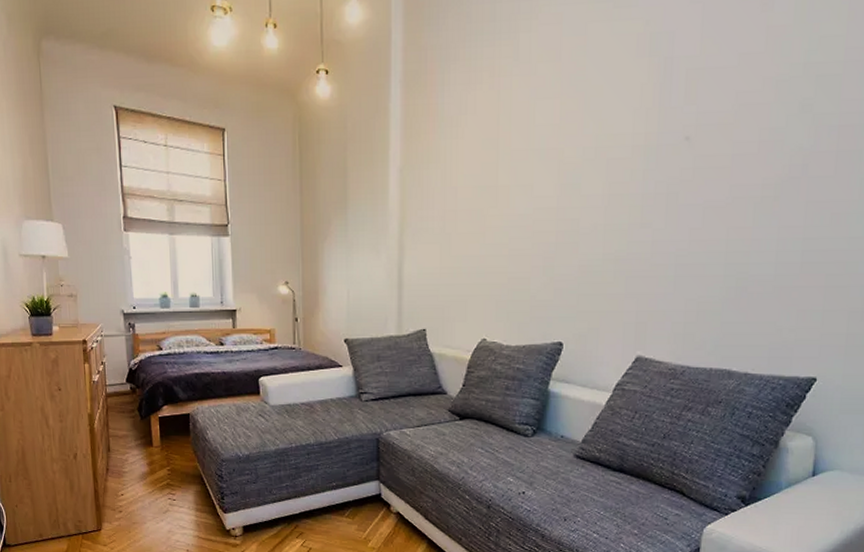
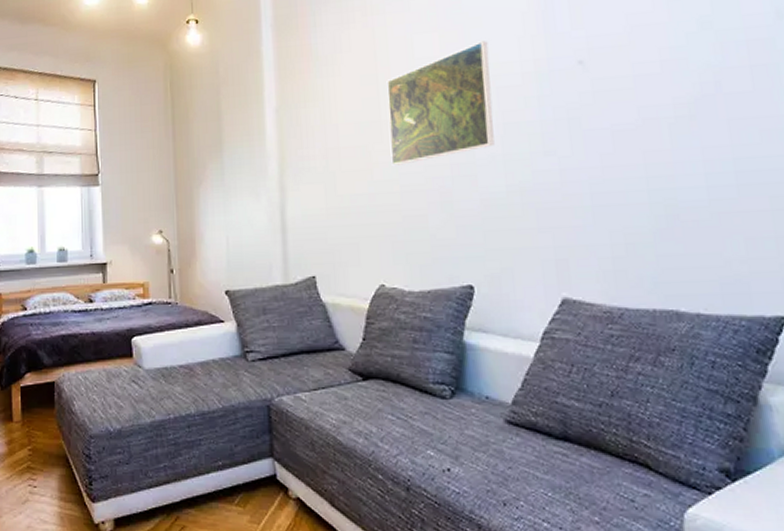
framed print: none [503,111,605,230] -> present [386,41,495,166]

